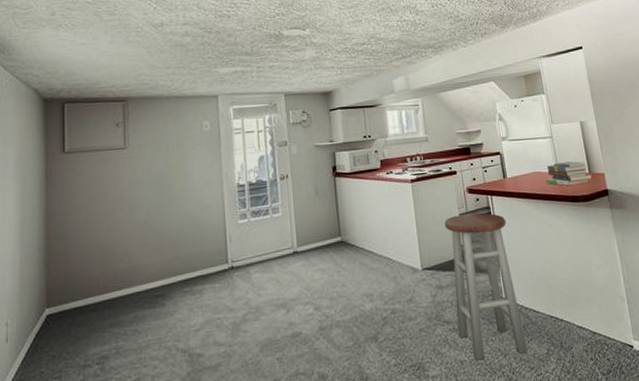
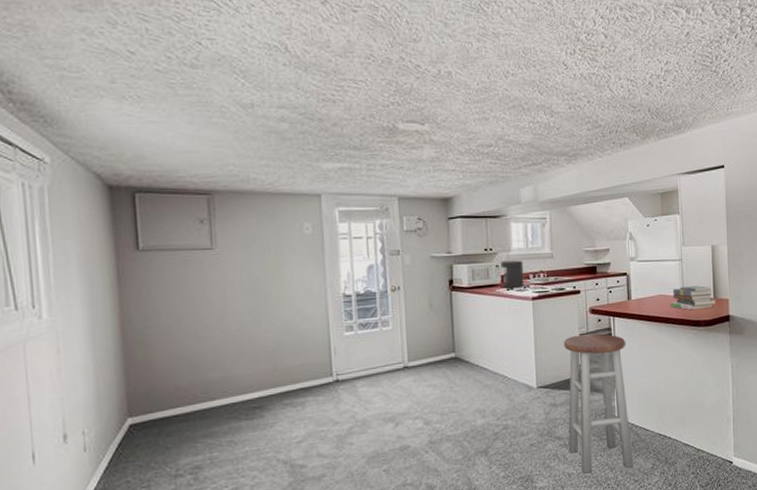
coffee maker: none [379,145,403,173] -> present [500,260,525,289]

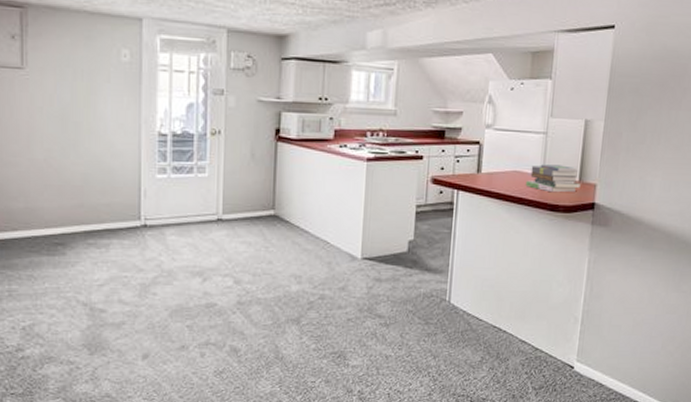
coffee maker: present [500,260,525,289] -> none [332,113,362,146]
bar stool: present [563,333,634,474] -> none [390,206,469,358]

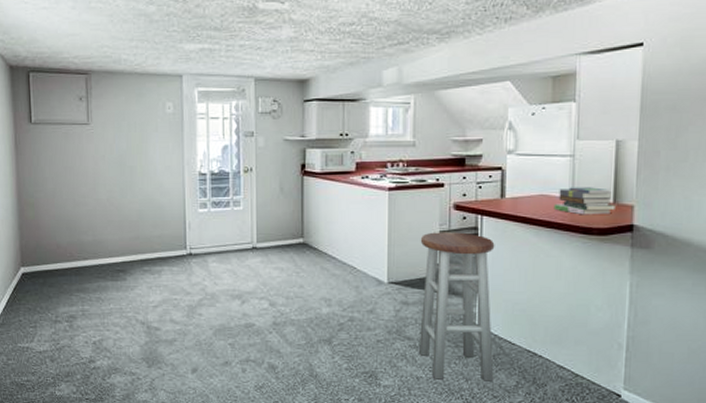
bar stool: none [390,206,469,358] -> present [419,232,495,382]

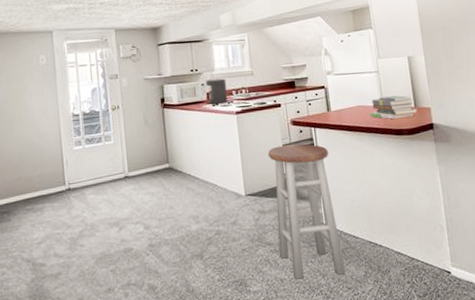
coffee maker: none [355,147,381,177] -> present [205,78,228,105]

